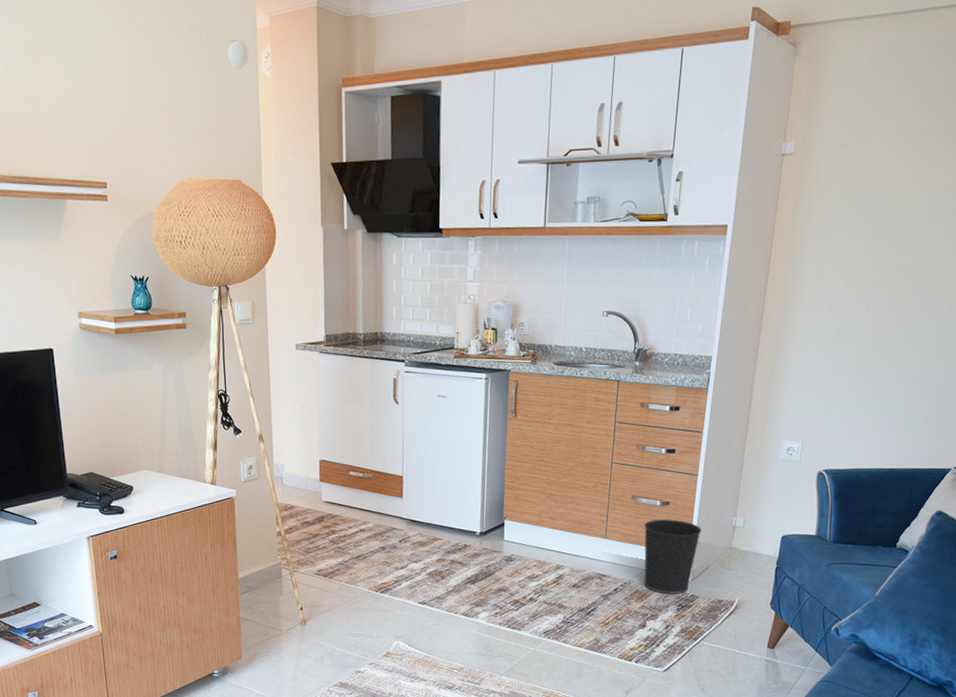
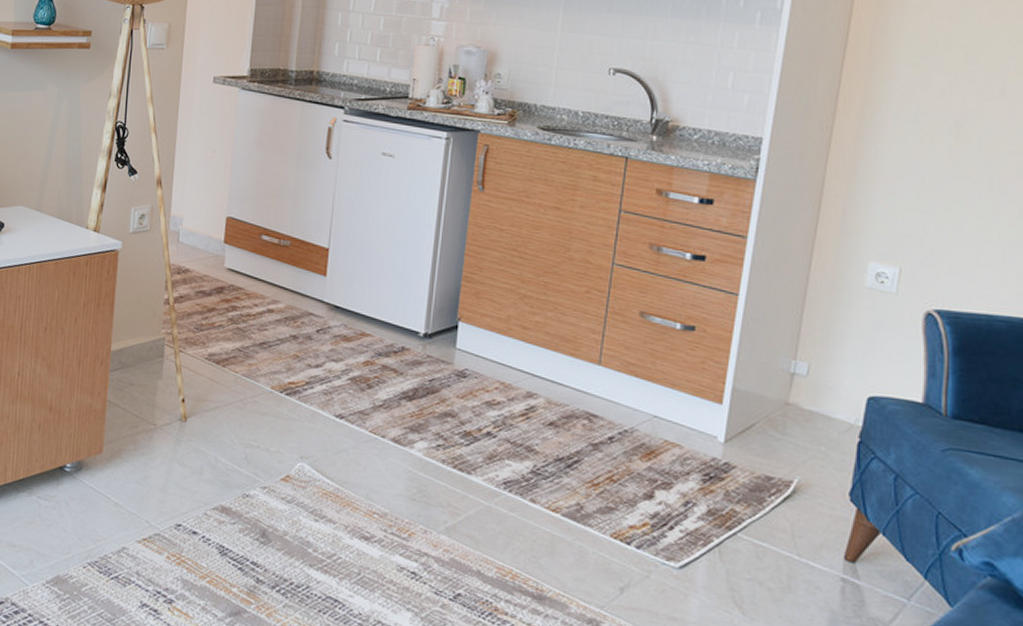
wastebasket: present [643,519,702,594] -> none [654,348,744,459]

